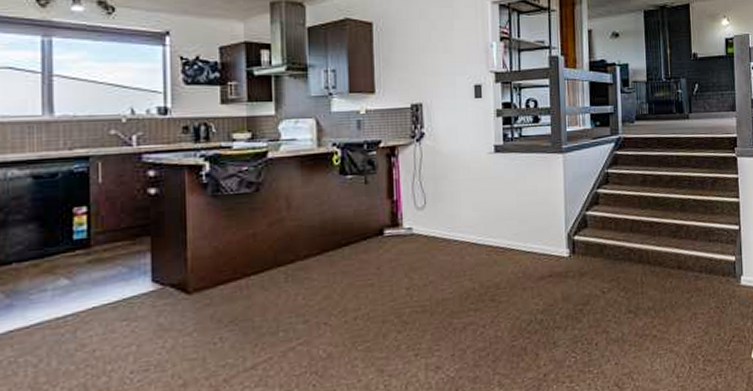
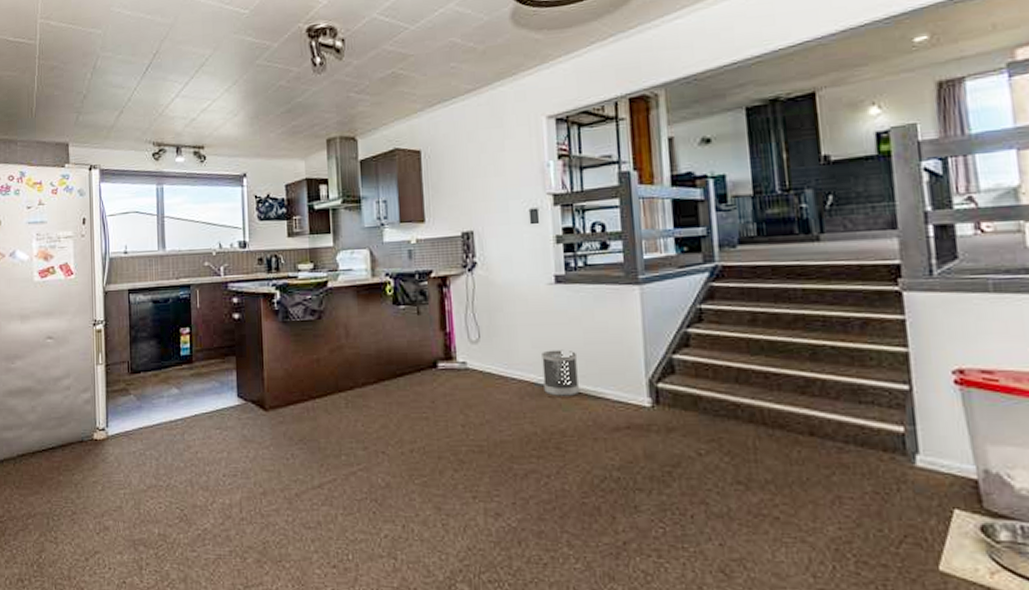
wastebasket: none [481,211,512,254] -> present [542,349,579,396]

